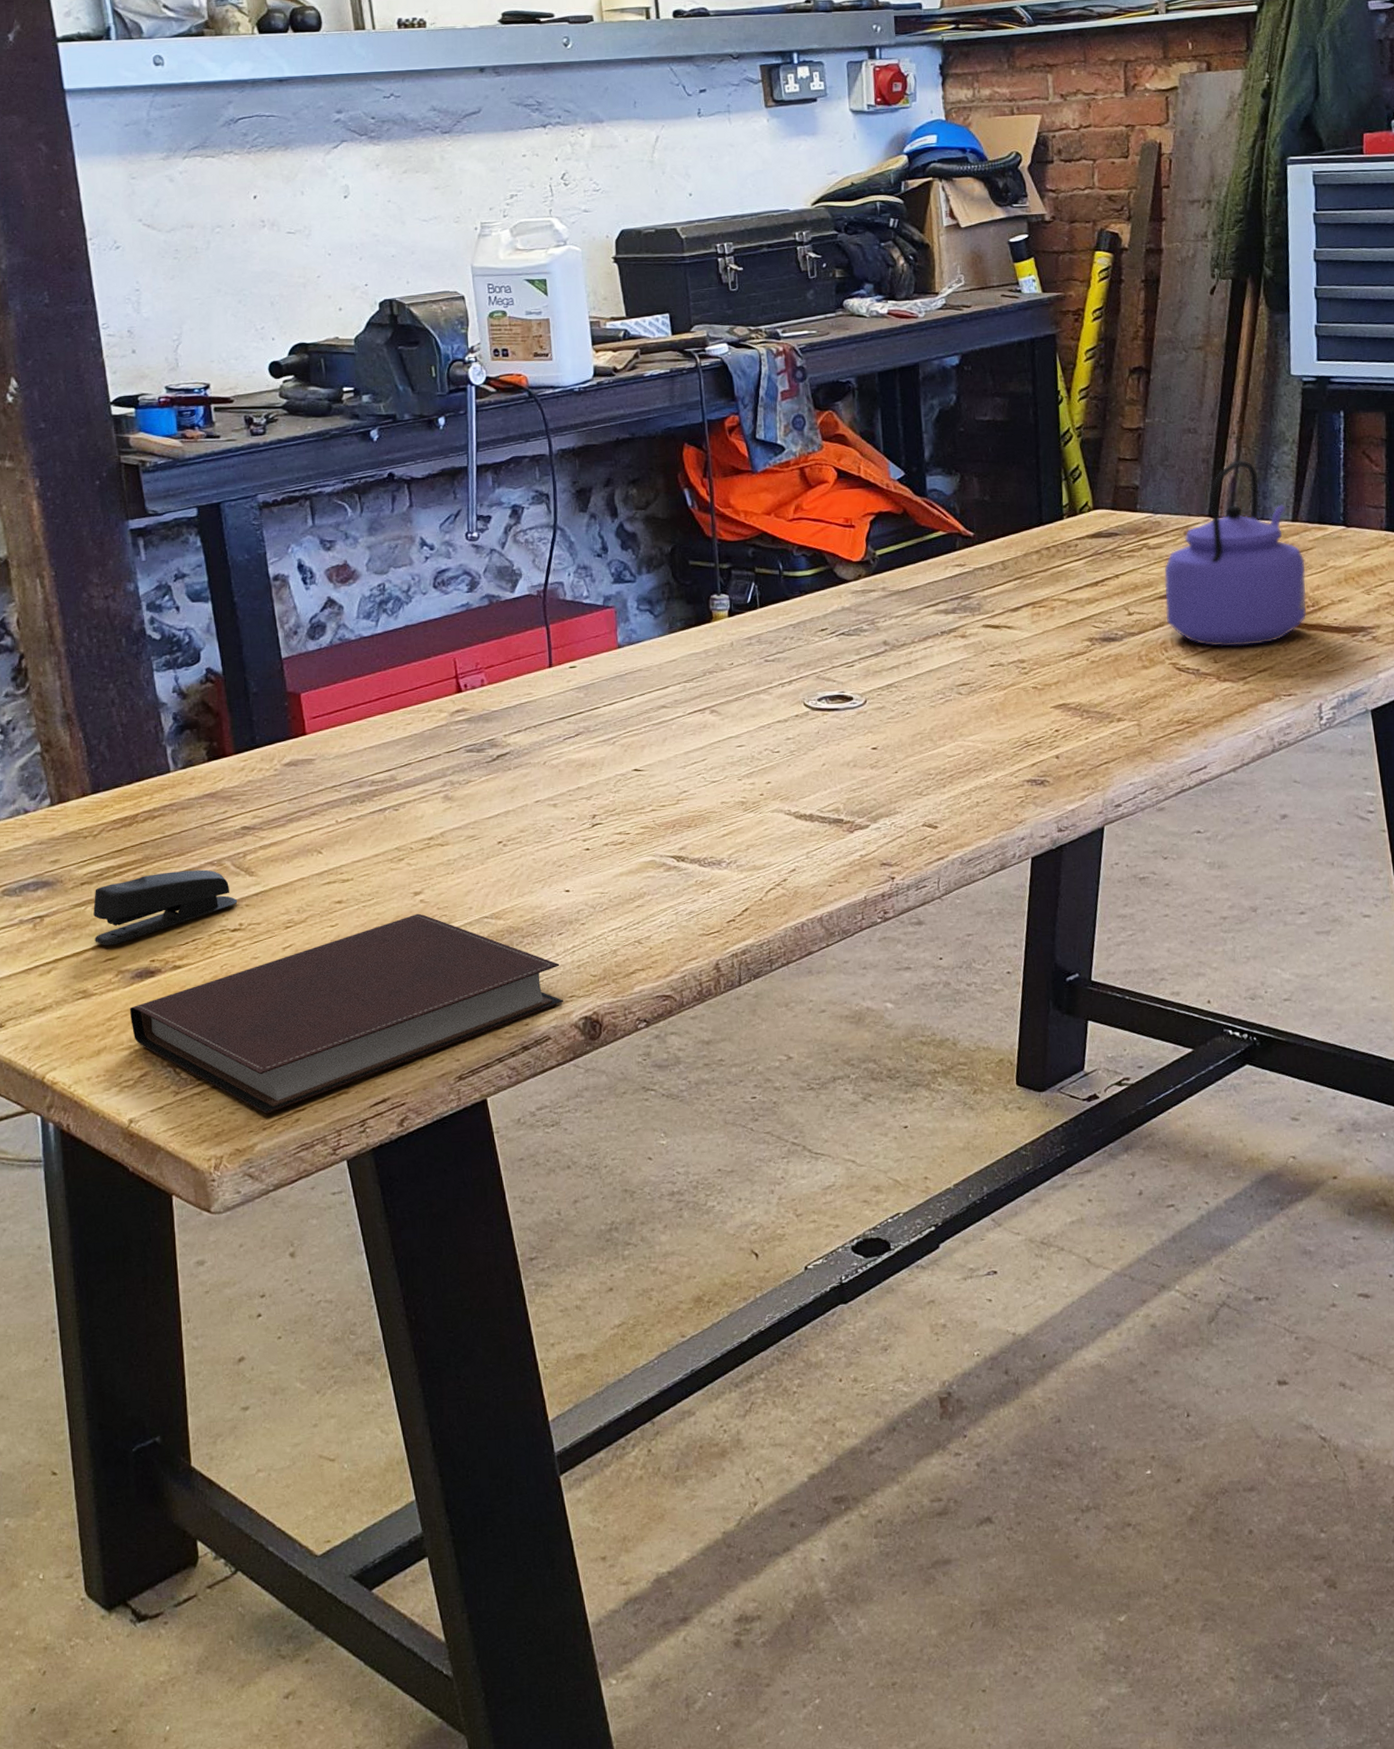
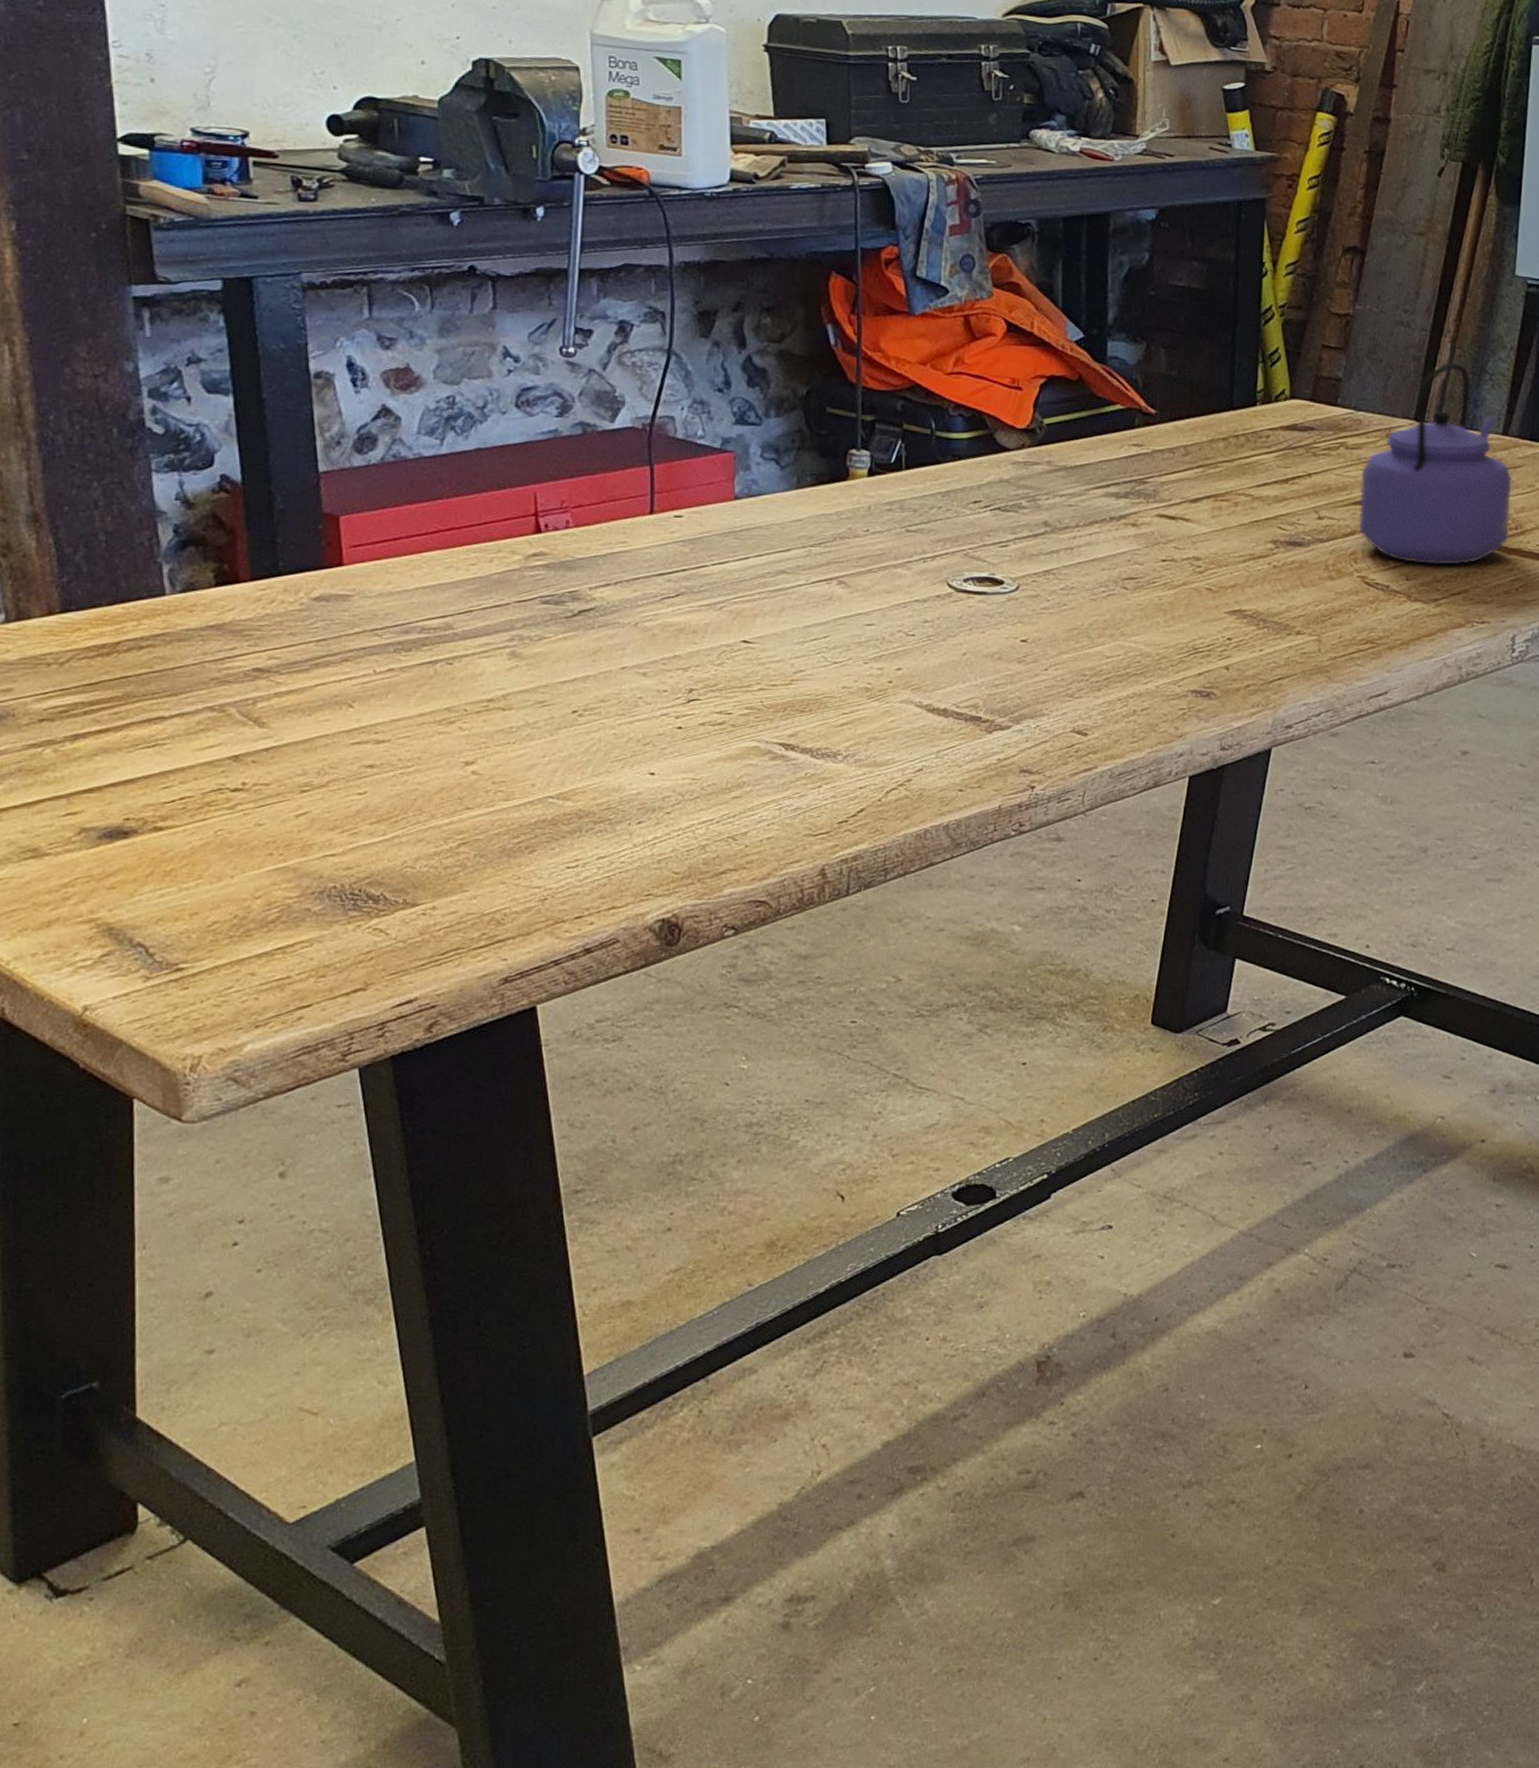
stapler: present [93,869,238,946] -> none [53,714,242,797]
notebook: present [130,913,564,1114] -> none [93,786,639,1009]

